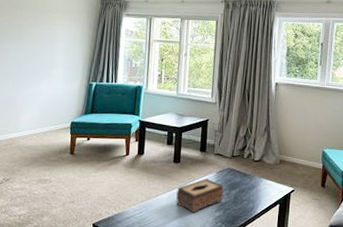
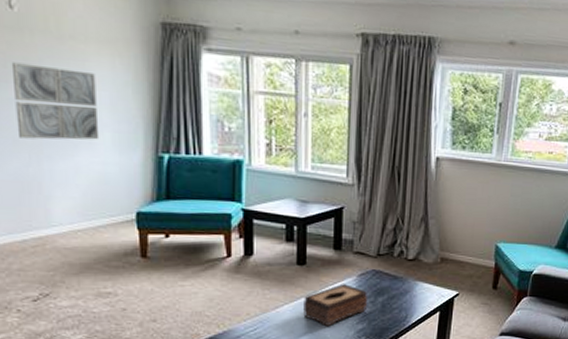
wall art: none [9,27,59,74] -> present [11,62,100,140]

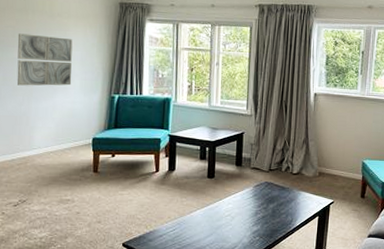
tissue box: present [303,284,367,327] -> none [211,193,261,229]

